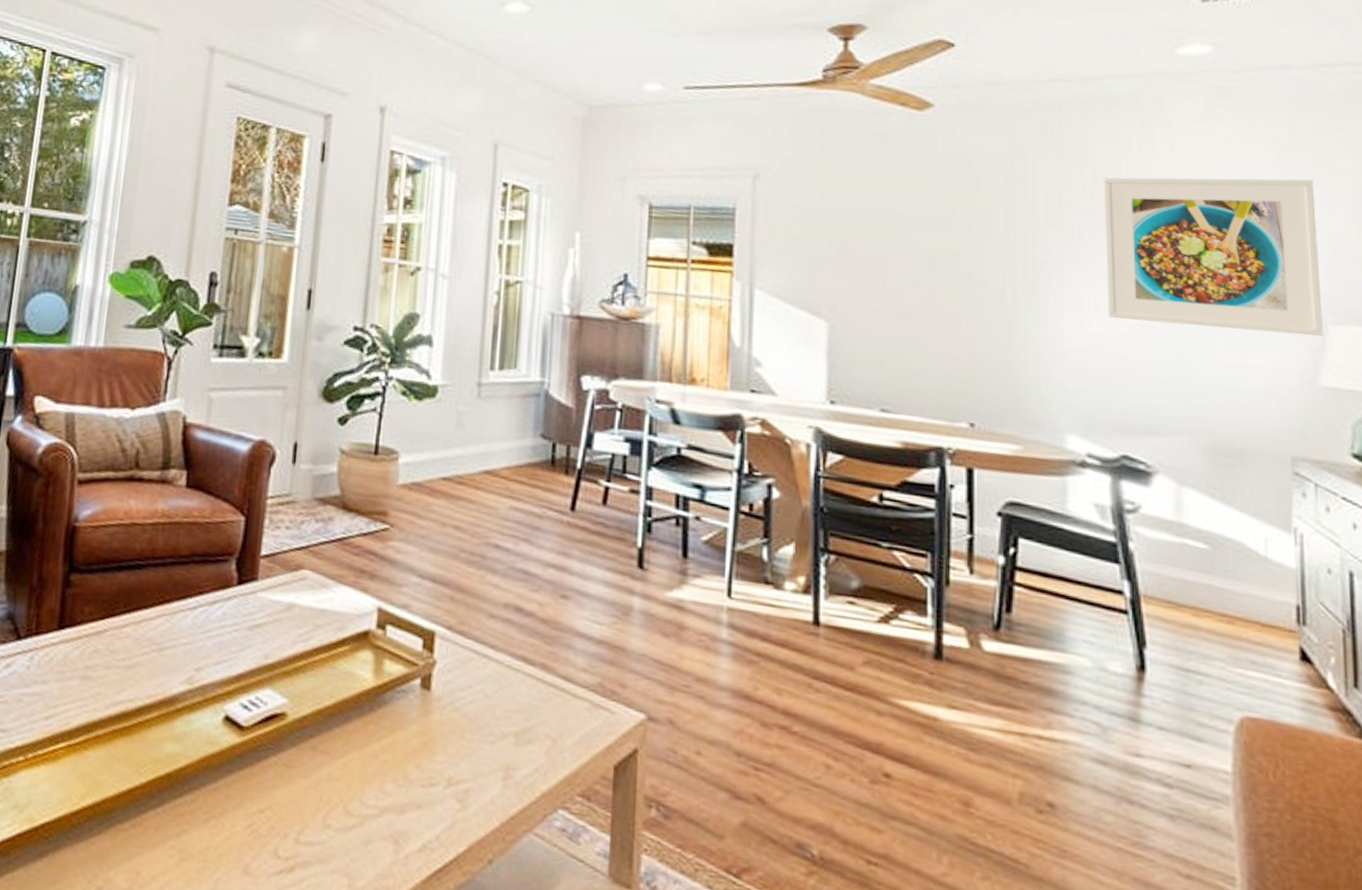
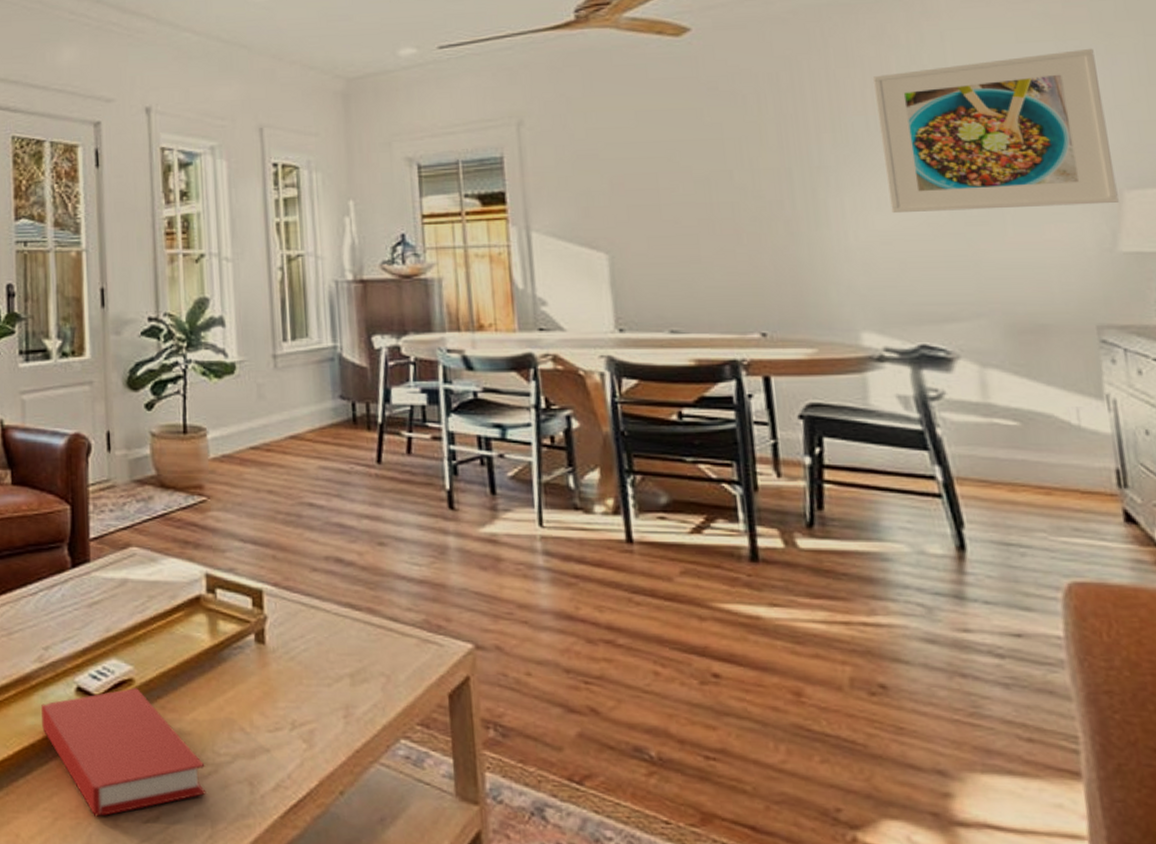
book: none [181,723,350,861] -> present [41,688,206,817]

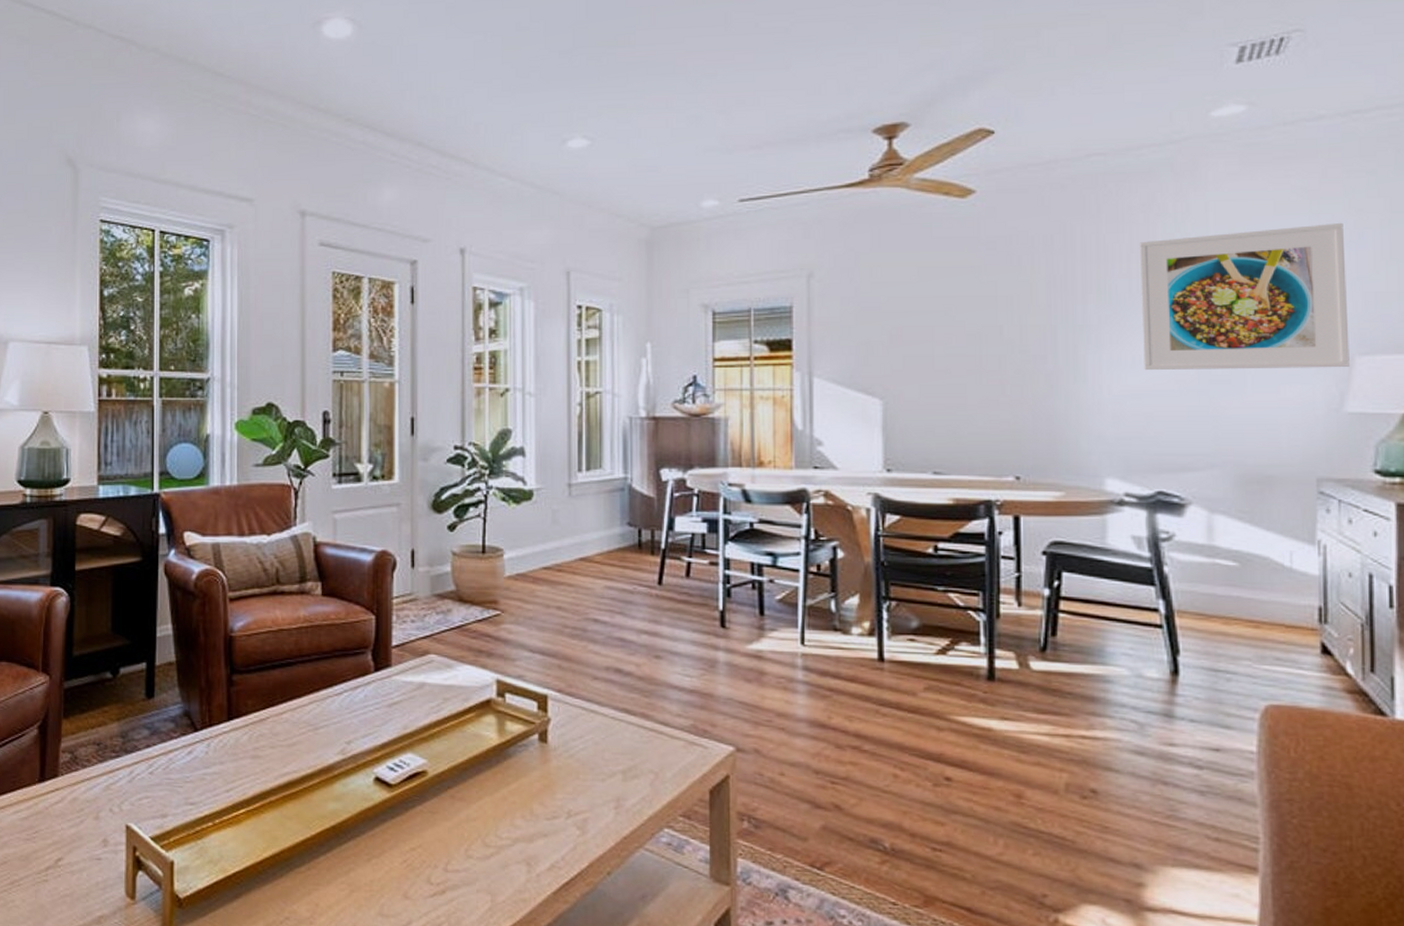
book: present [41,688,206,817] -> none [342,779,488,890]

